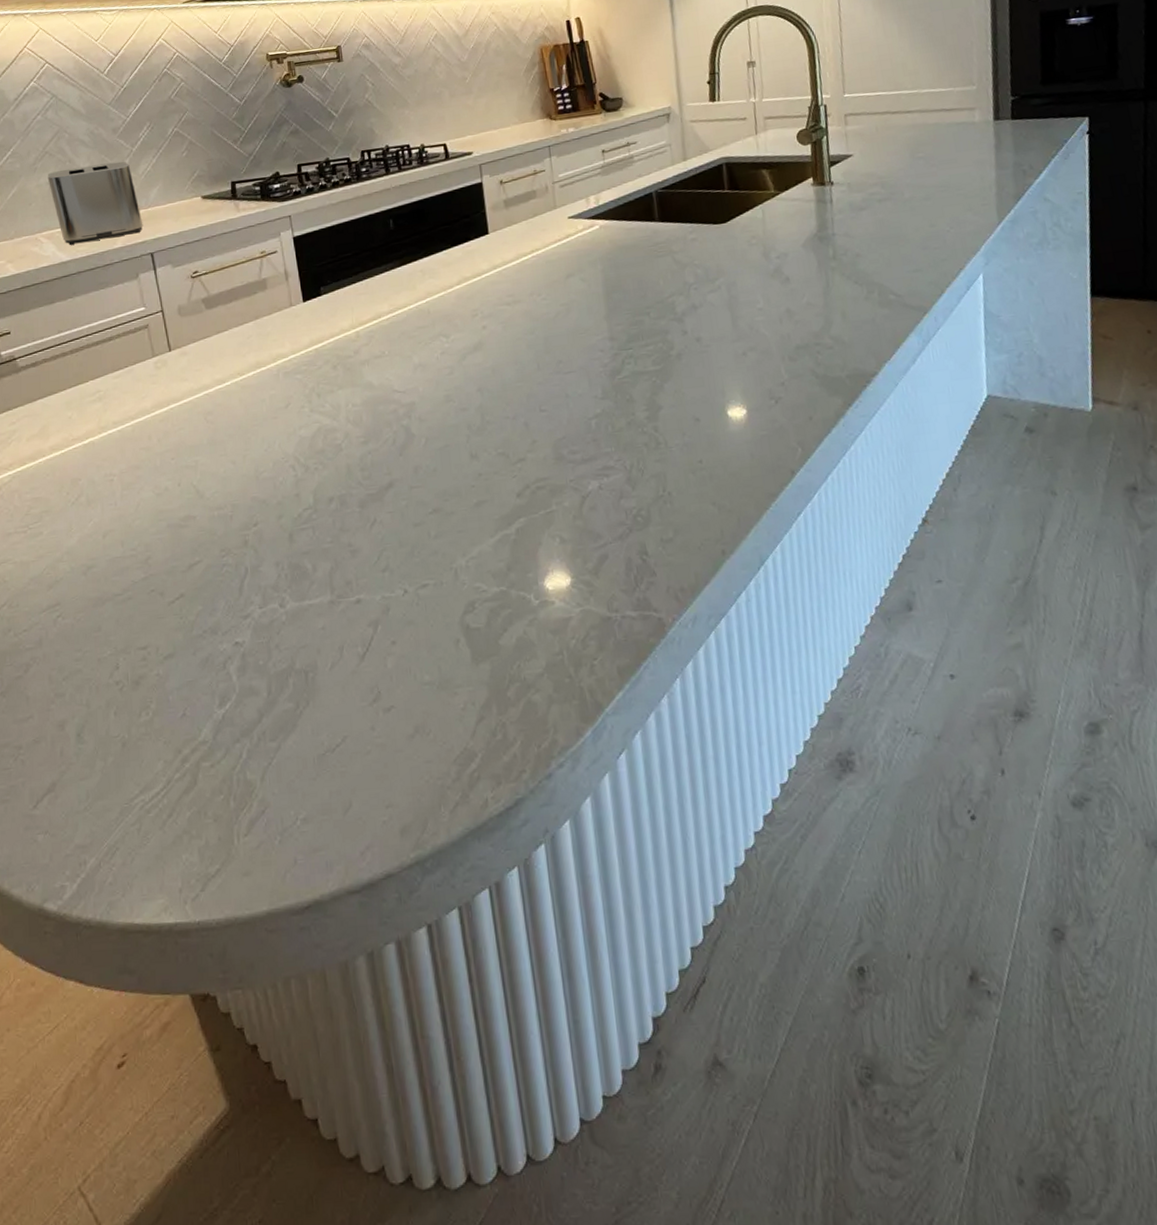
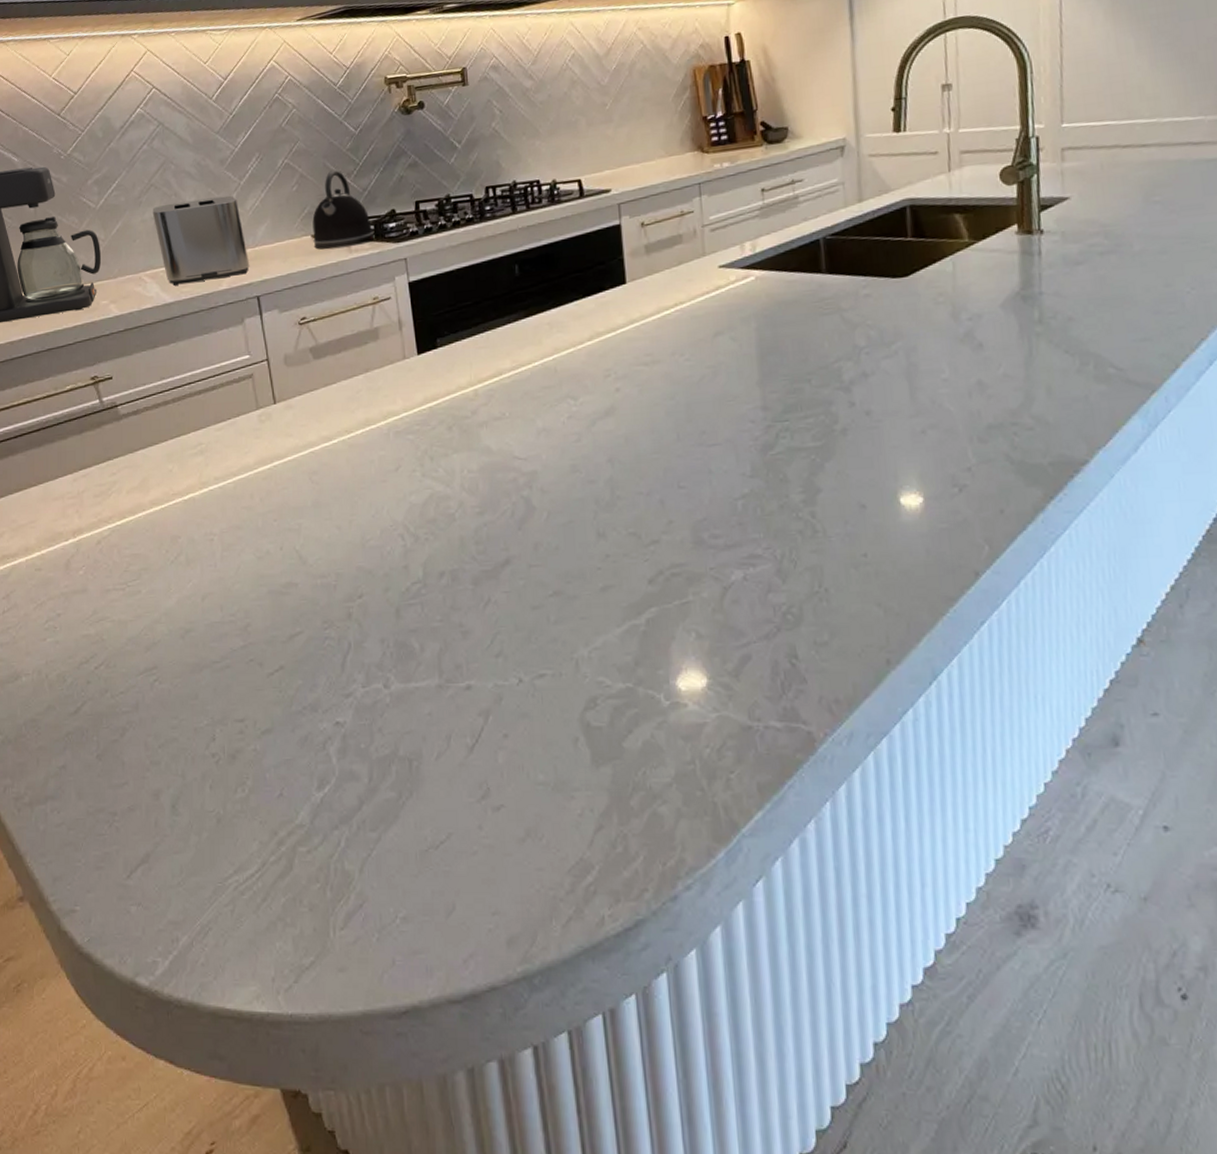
kettle: none [202,136,261,210] -> present [312,169,375,250]

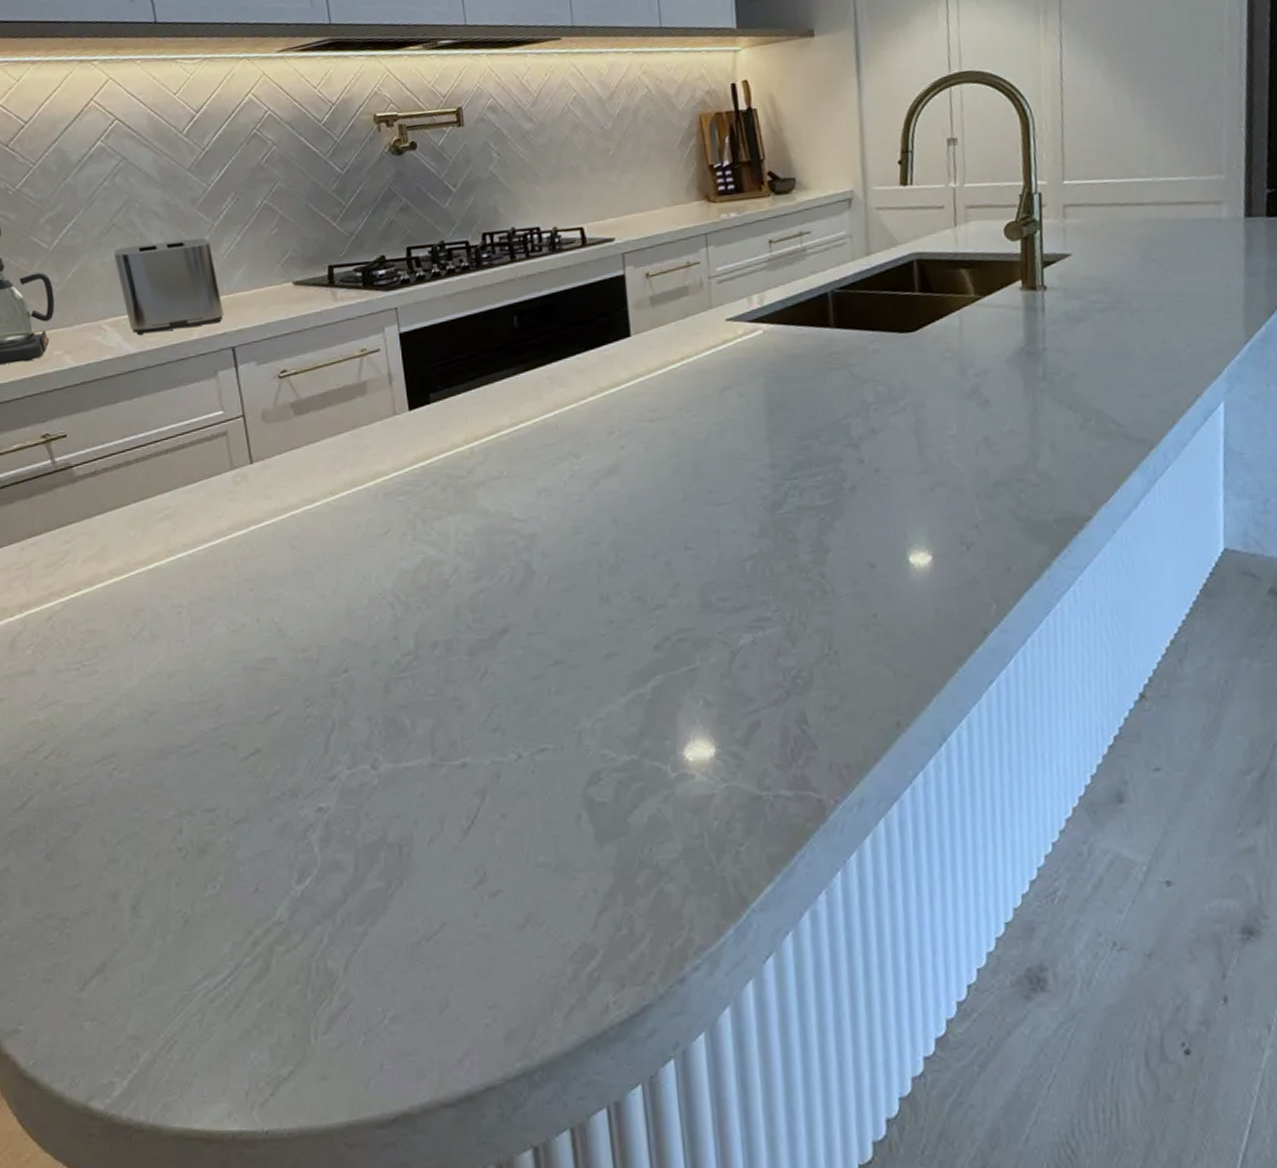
kettle: present [312,169,375,250] -> none [294,211,362,298]

